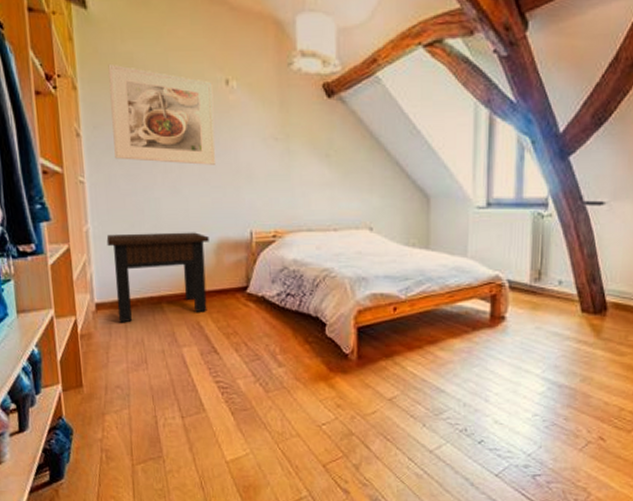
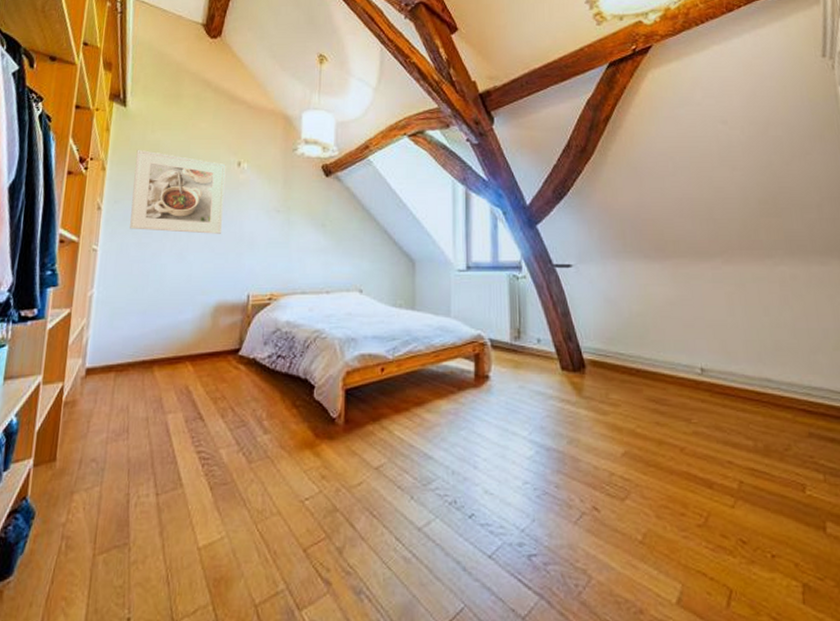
side table: present [106,232,209,323] -> none [106,296,208,389]

